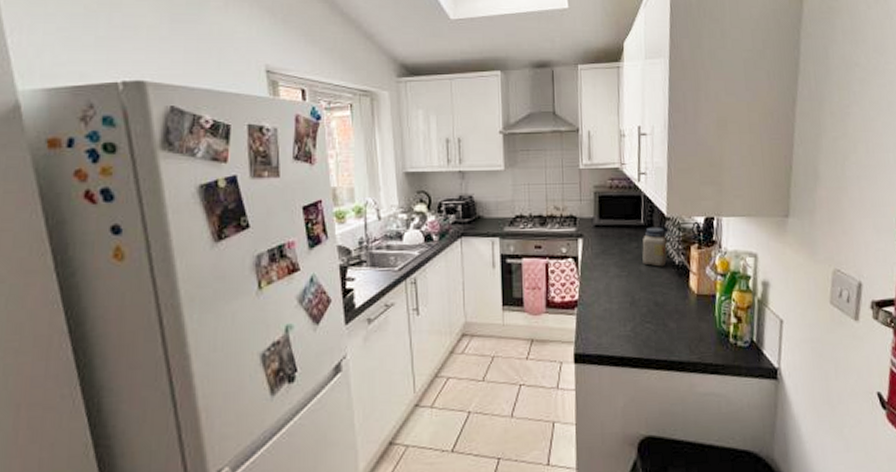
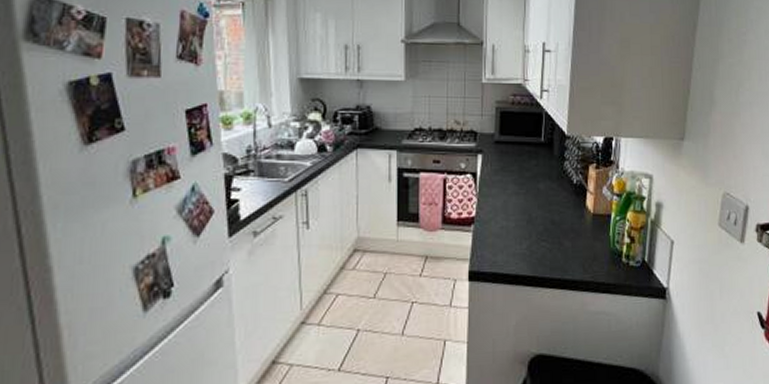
jar: present [642,226,667,267] -> none [541,145,566,185]

